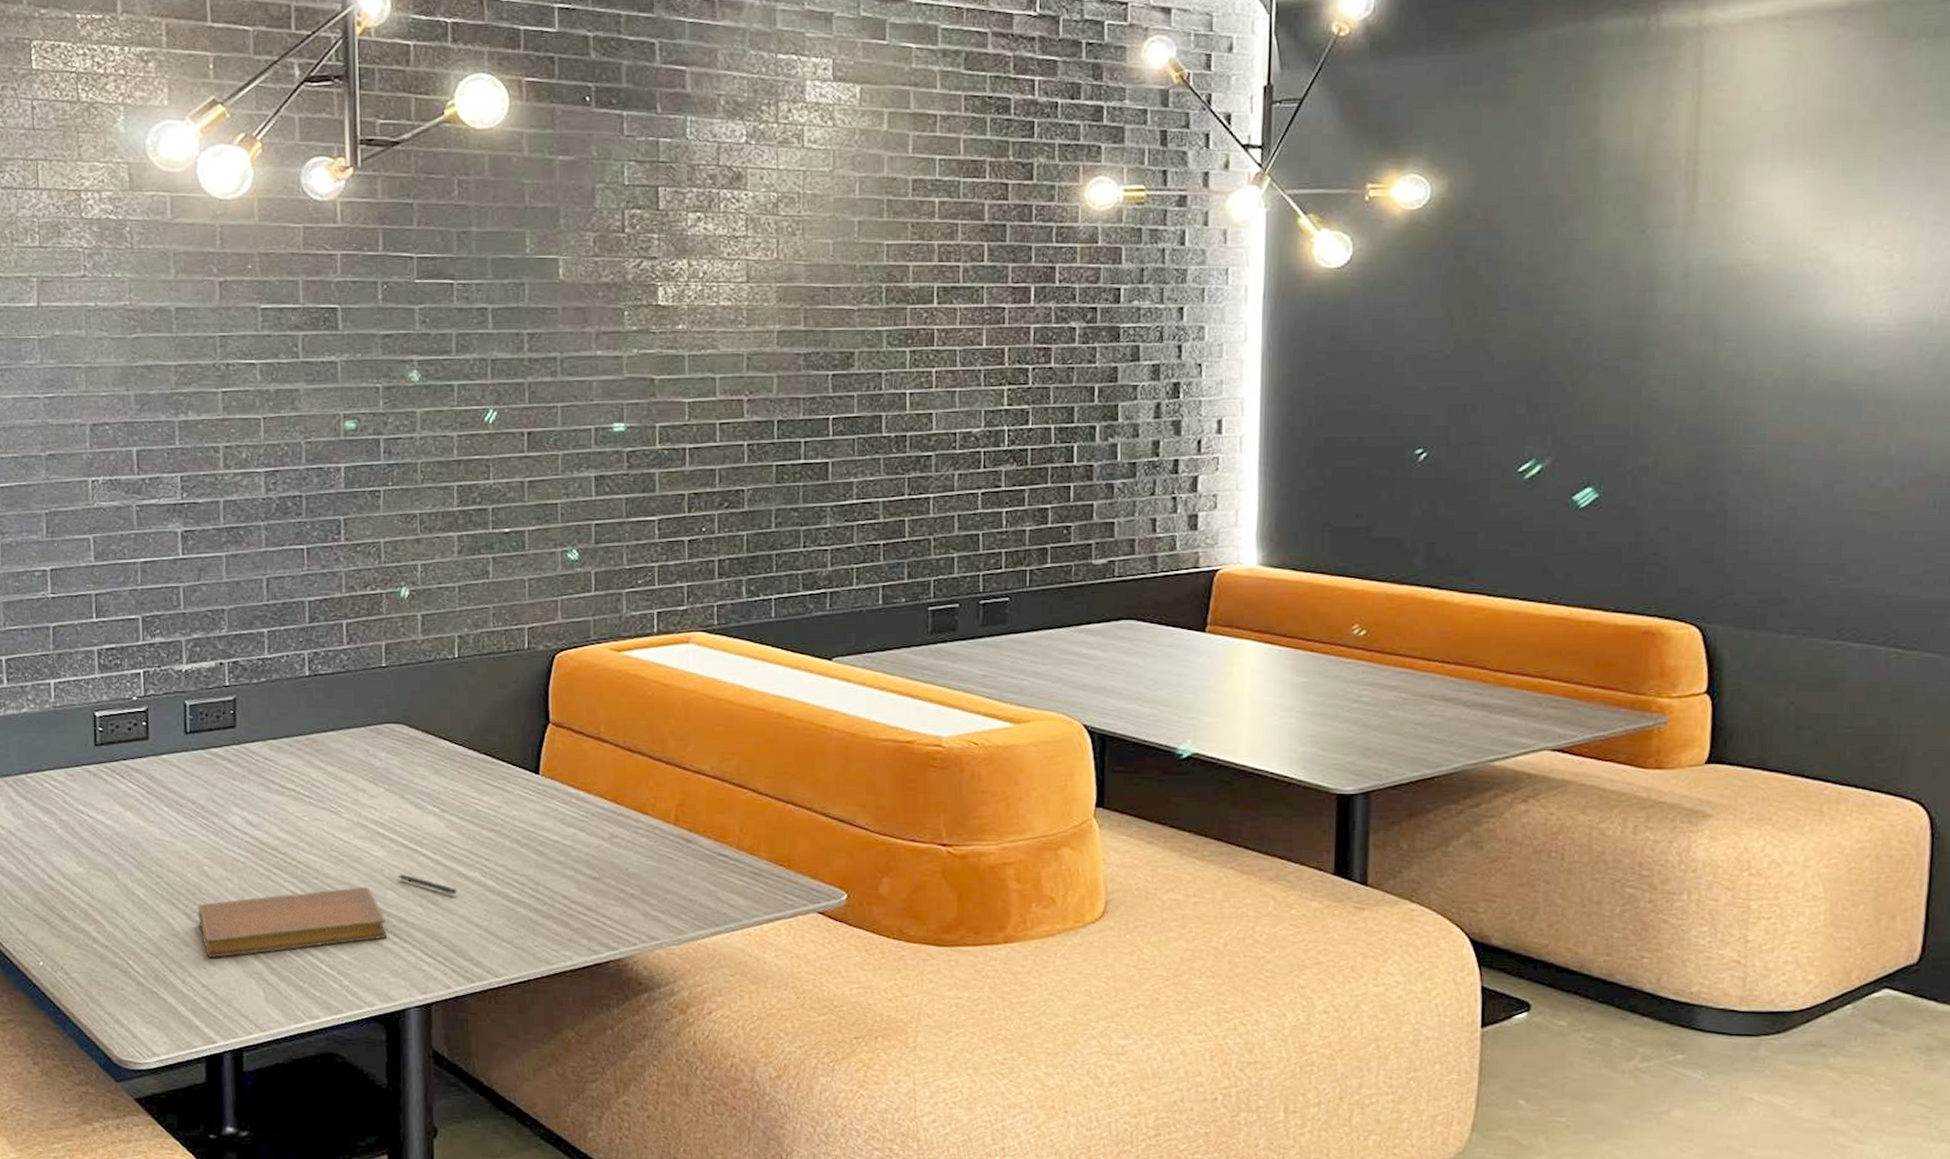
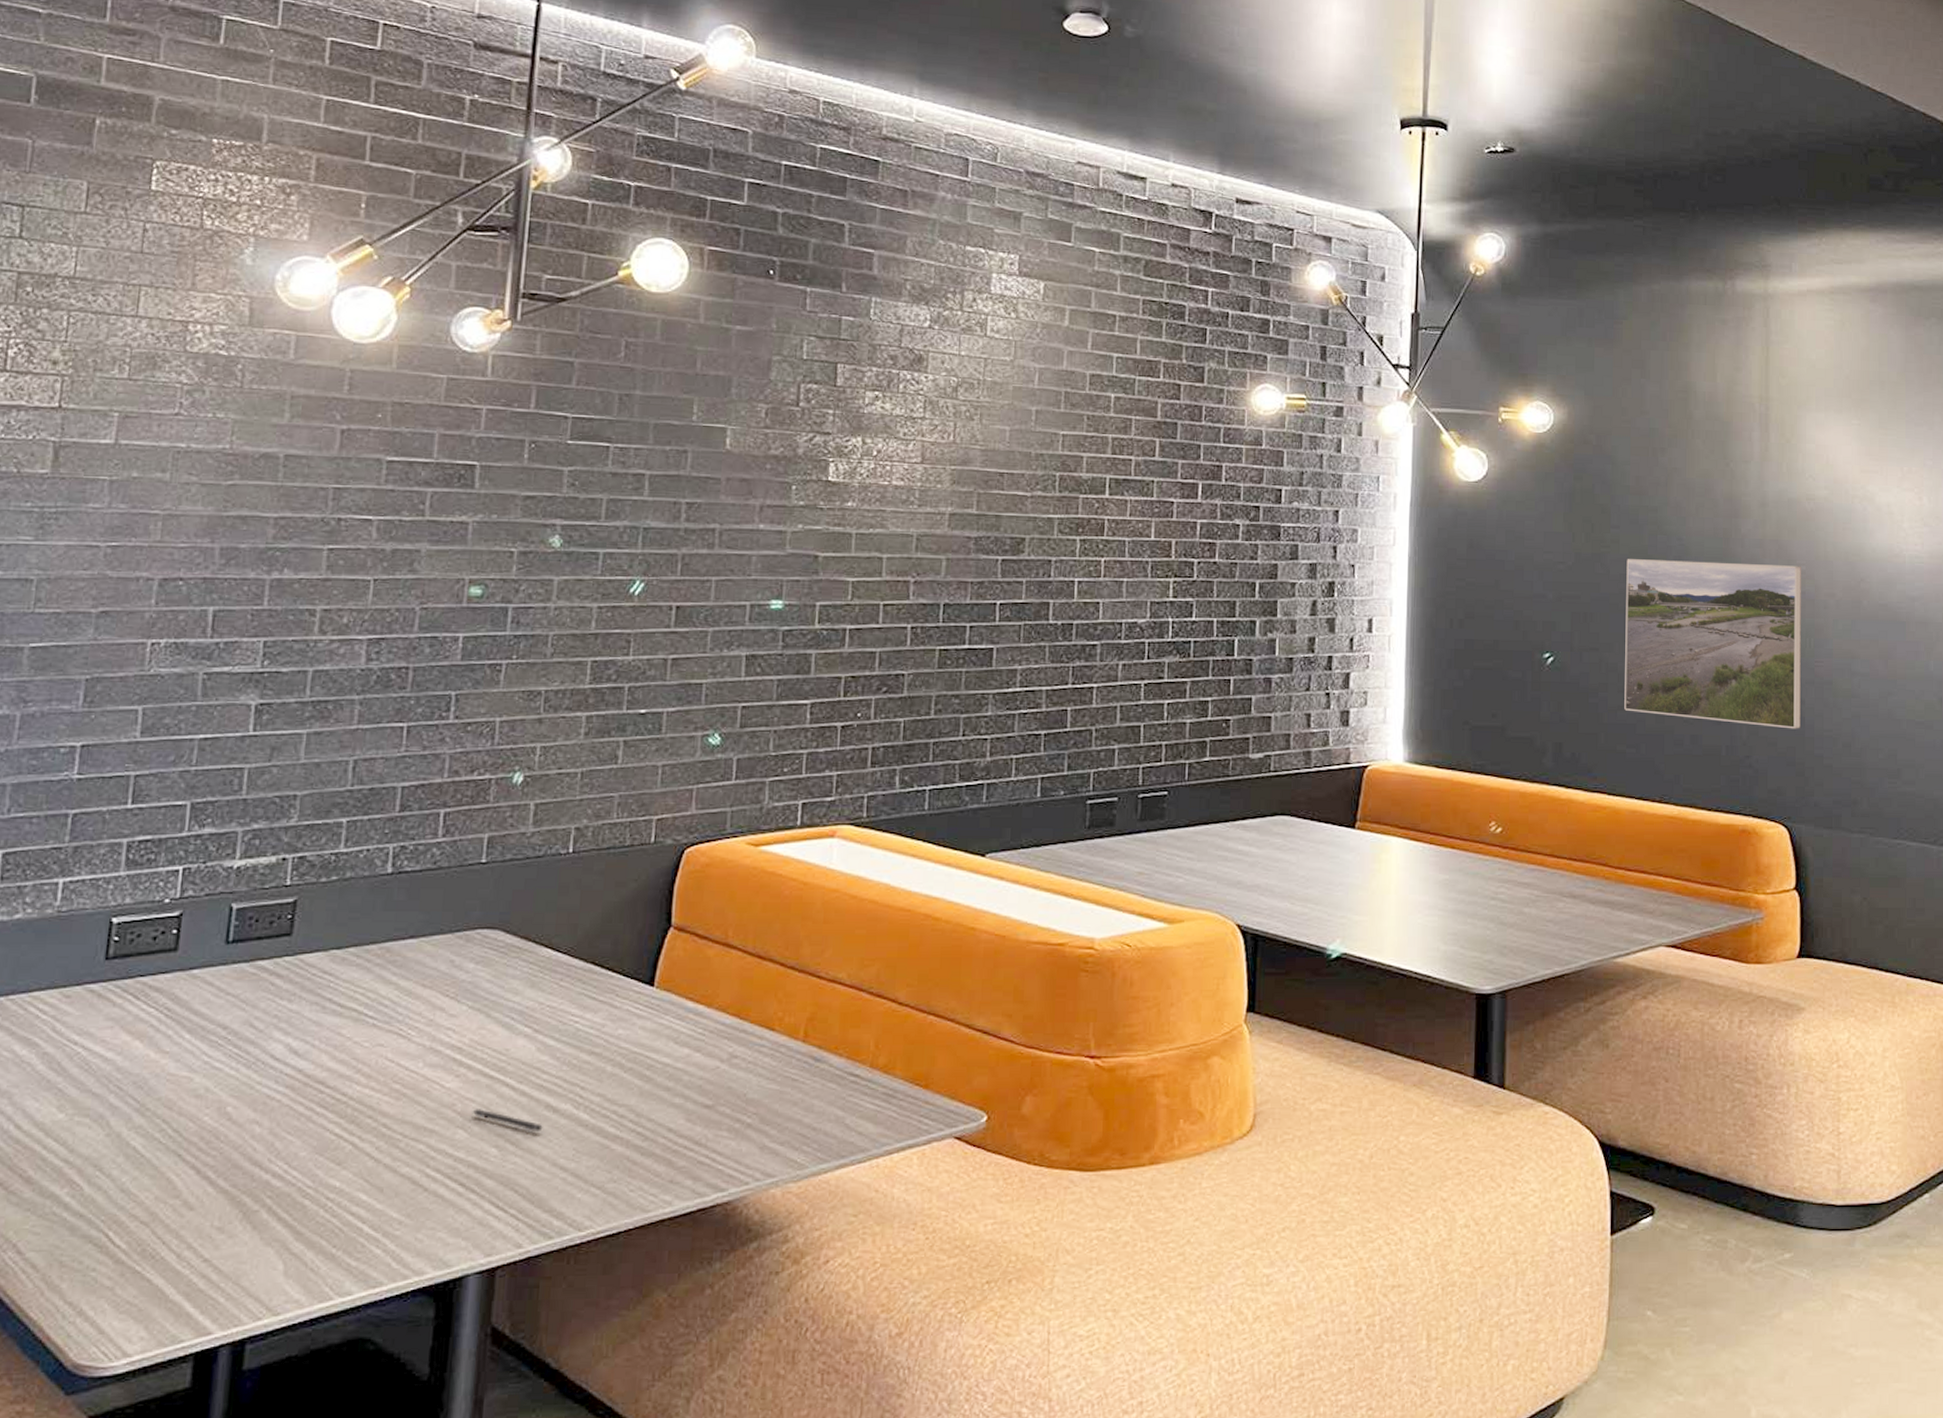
notebook: present [198,886,387,958] -> none [210,1125,452,1223]
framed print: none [1509,342,1732,523] -> present [1624,559,1802,729]

